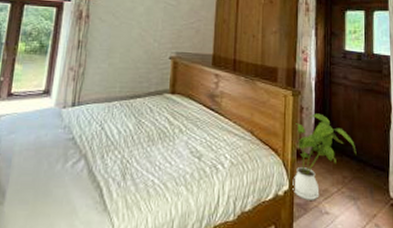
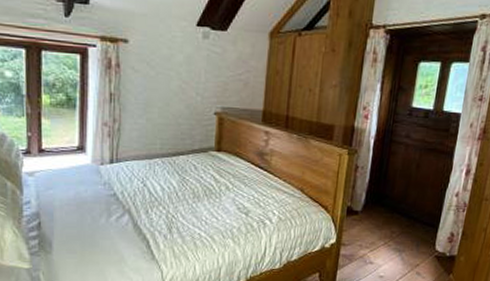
house plant: present [292,113,357,200] -> none [339,172,409,252]

